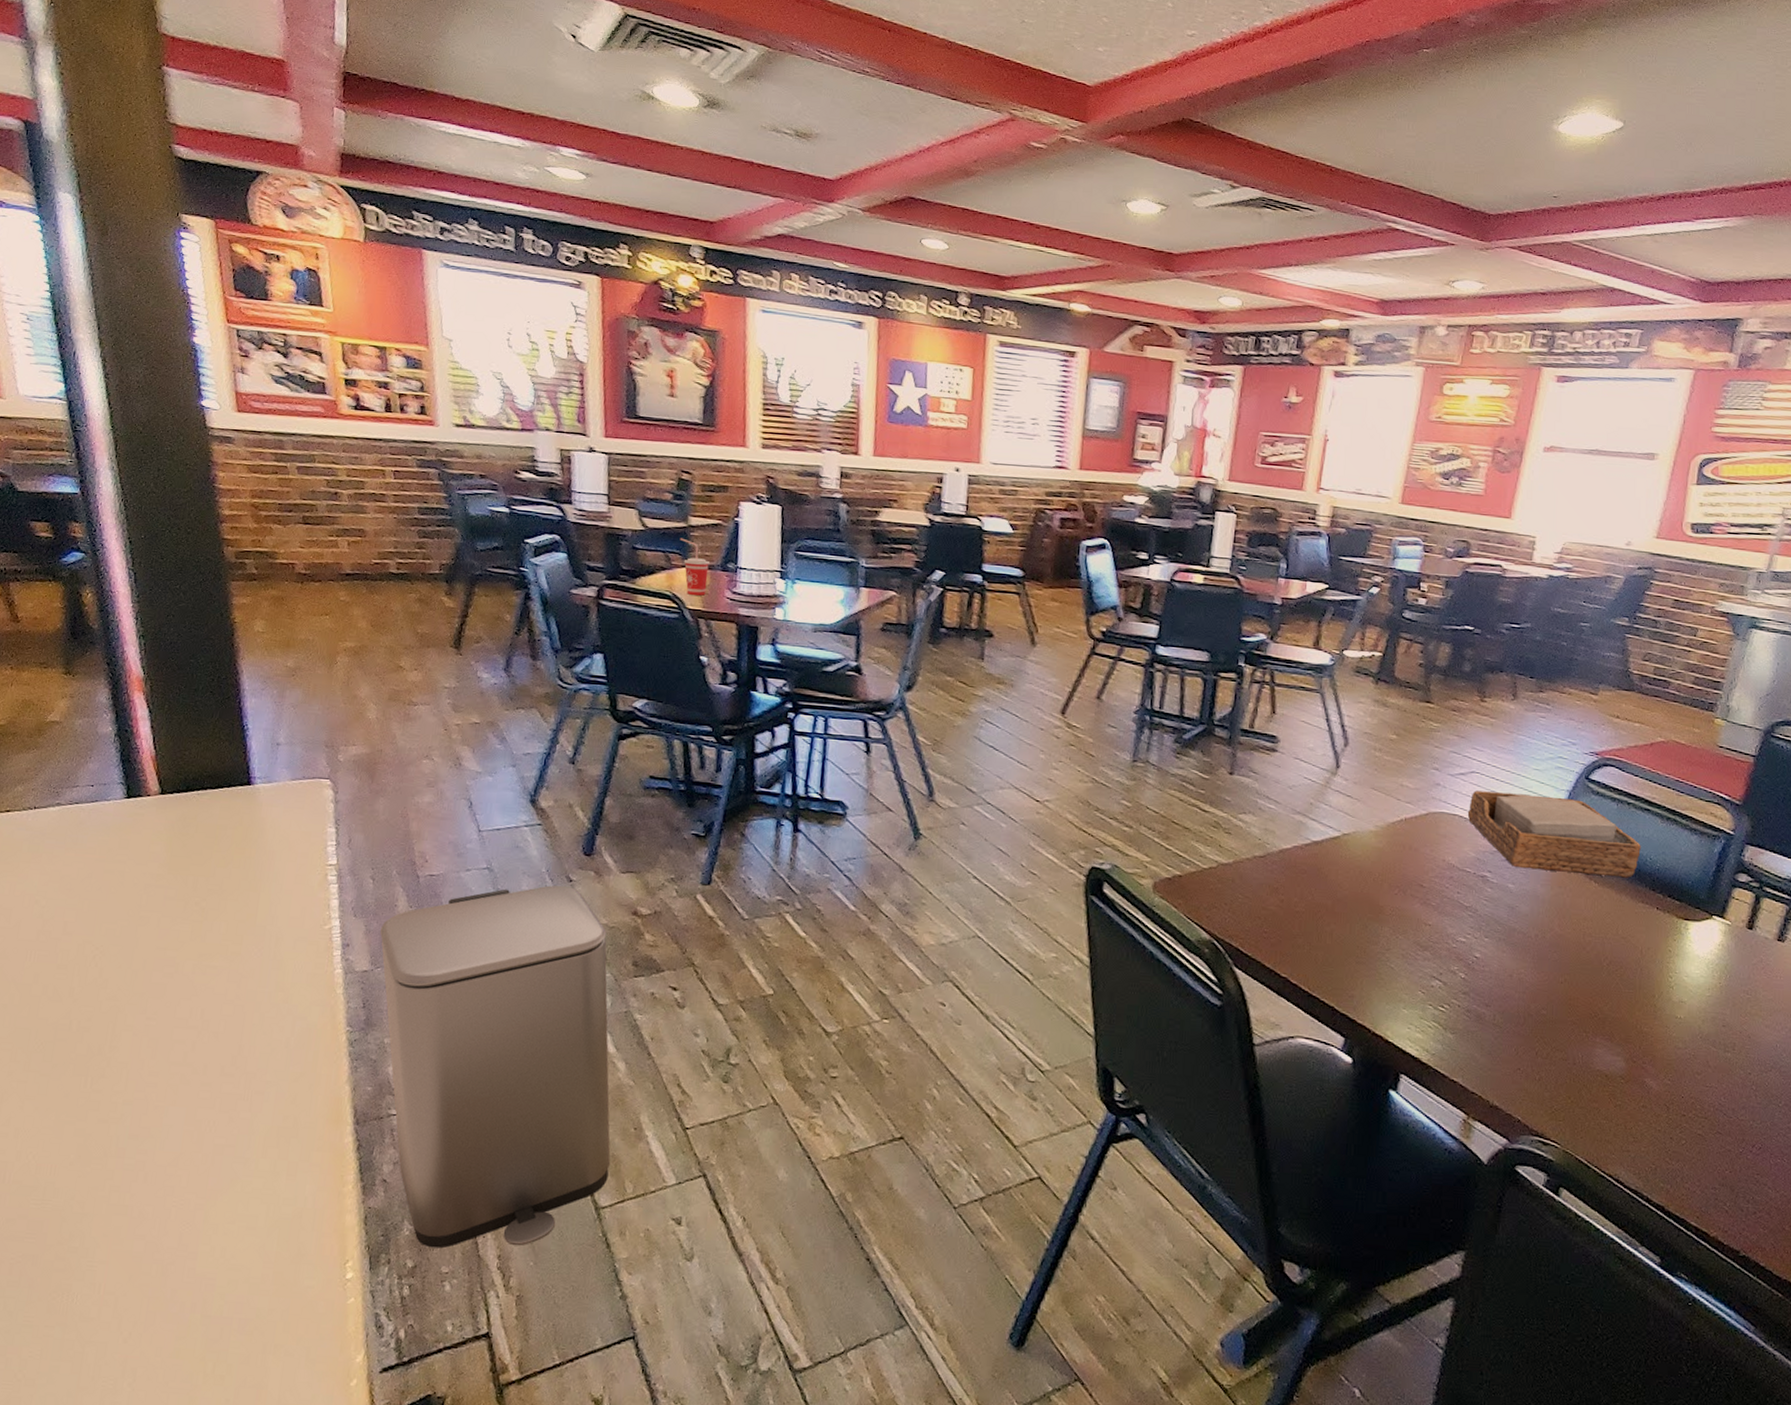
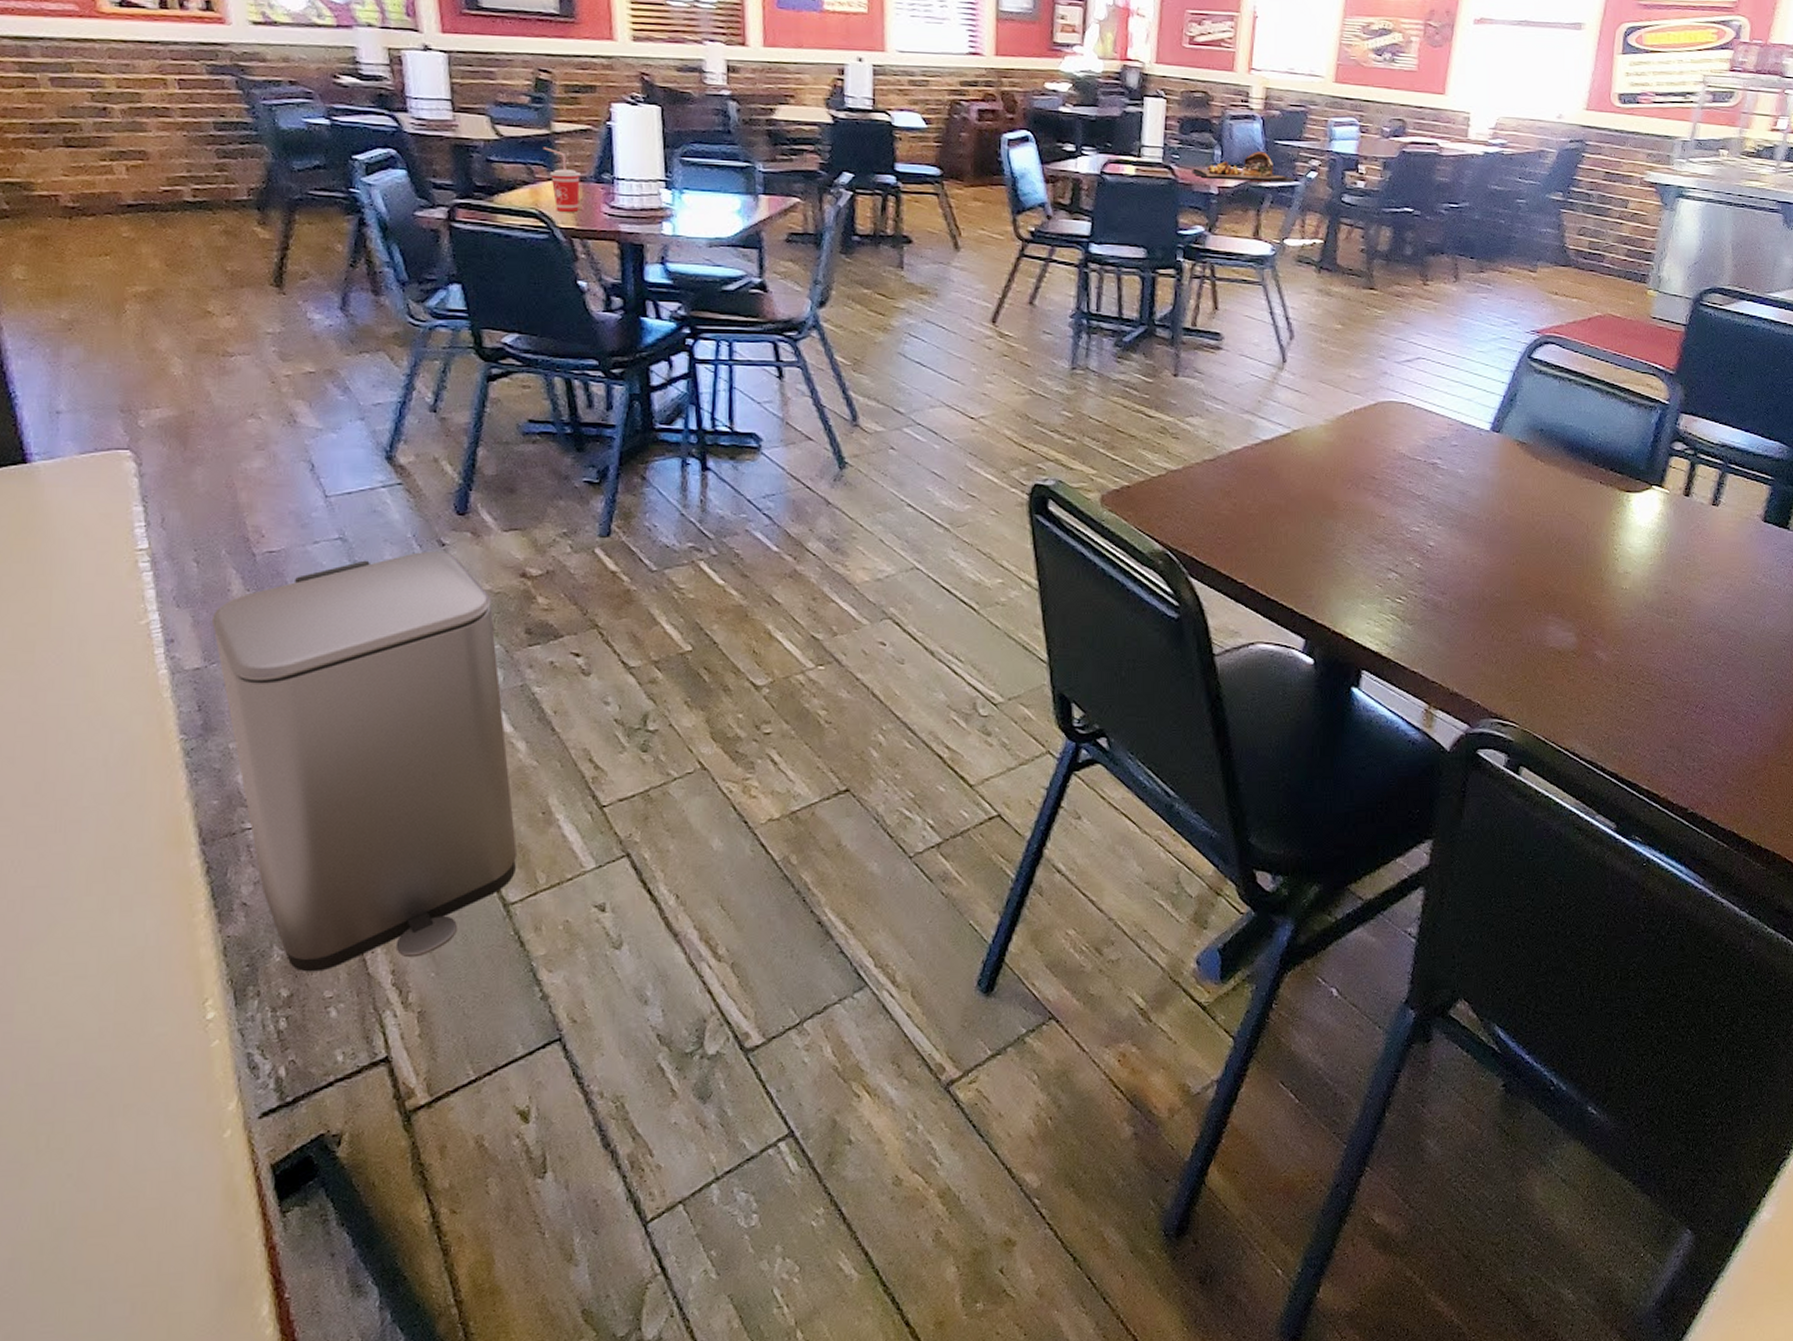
food tray: none [1257,566,1357,597] -> present [1192,151,1294,183]
napkin holder: present [1467,790,1641,878] -> none [1415,377,1583,455]

